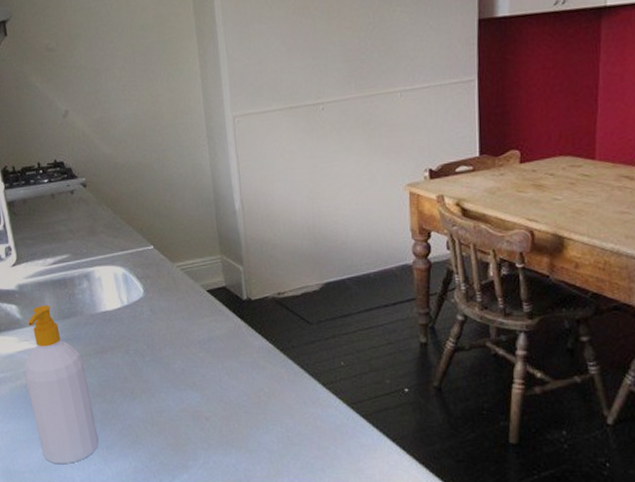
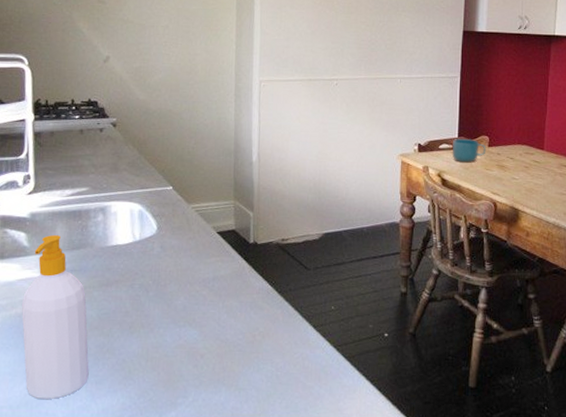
cup: none [472,155,518,186] -> present [452,138,487,163]

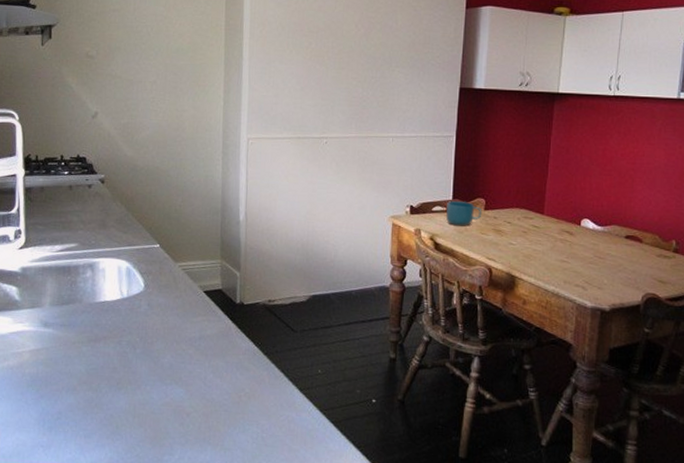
soap bottle: present [21,235,89,400] -> none [13,290,78,451]

